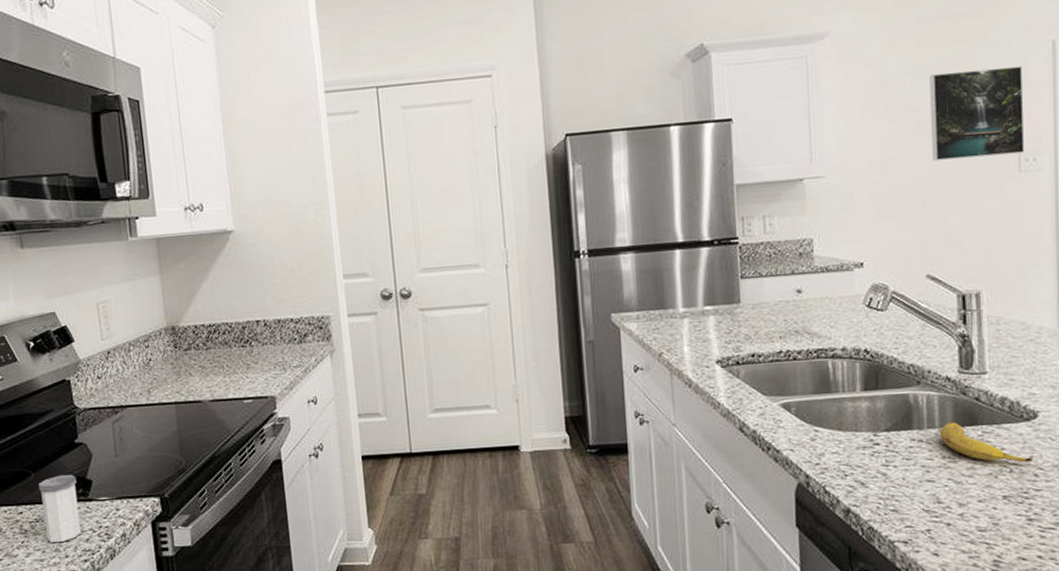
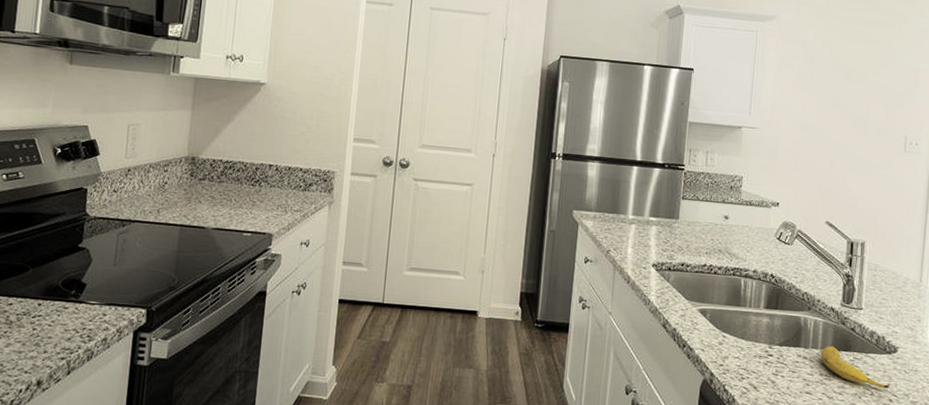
salt shaker: present [38,474,82,542] -> none [30,274,72,338]
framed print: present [929,65,1025,162] -> none [841,63,916,138]

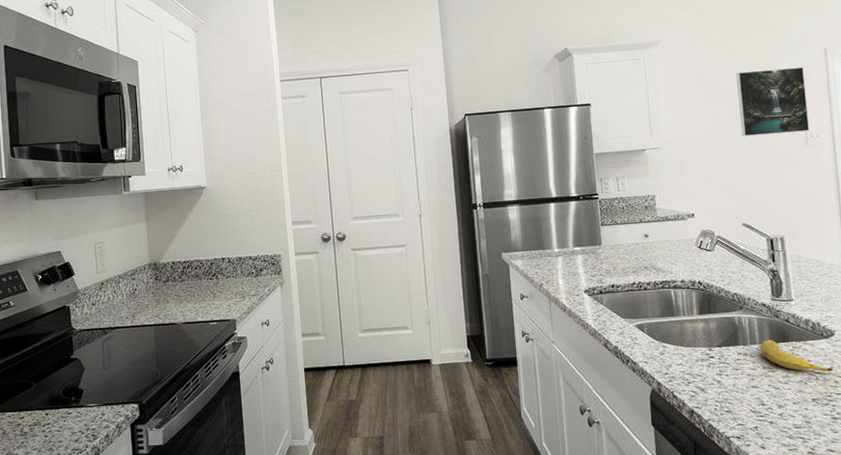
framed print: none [841,63,916,138] -> present [736,67,810,137]

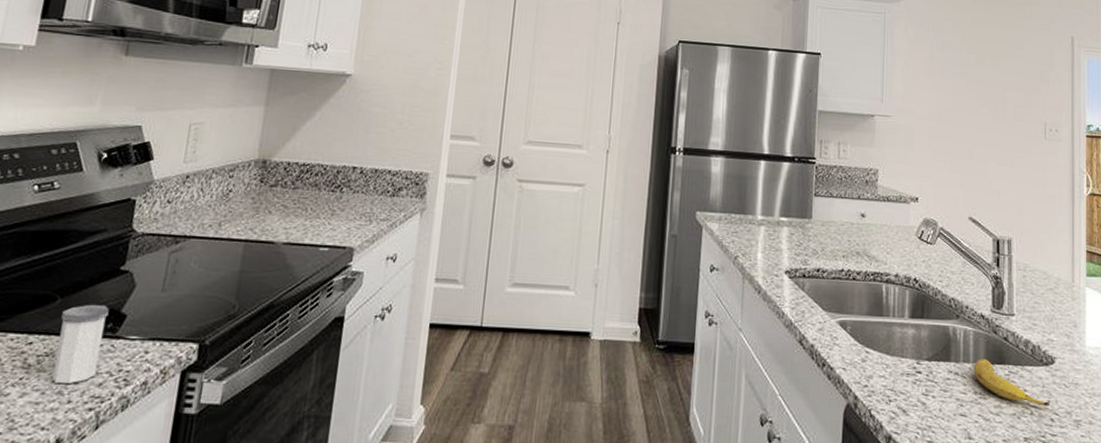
salt shaker: none [39,384,72,443] -> present [51,304,109,383]
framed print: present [736,67,810,137] -> none [978,46,1050,124]

